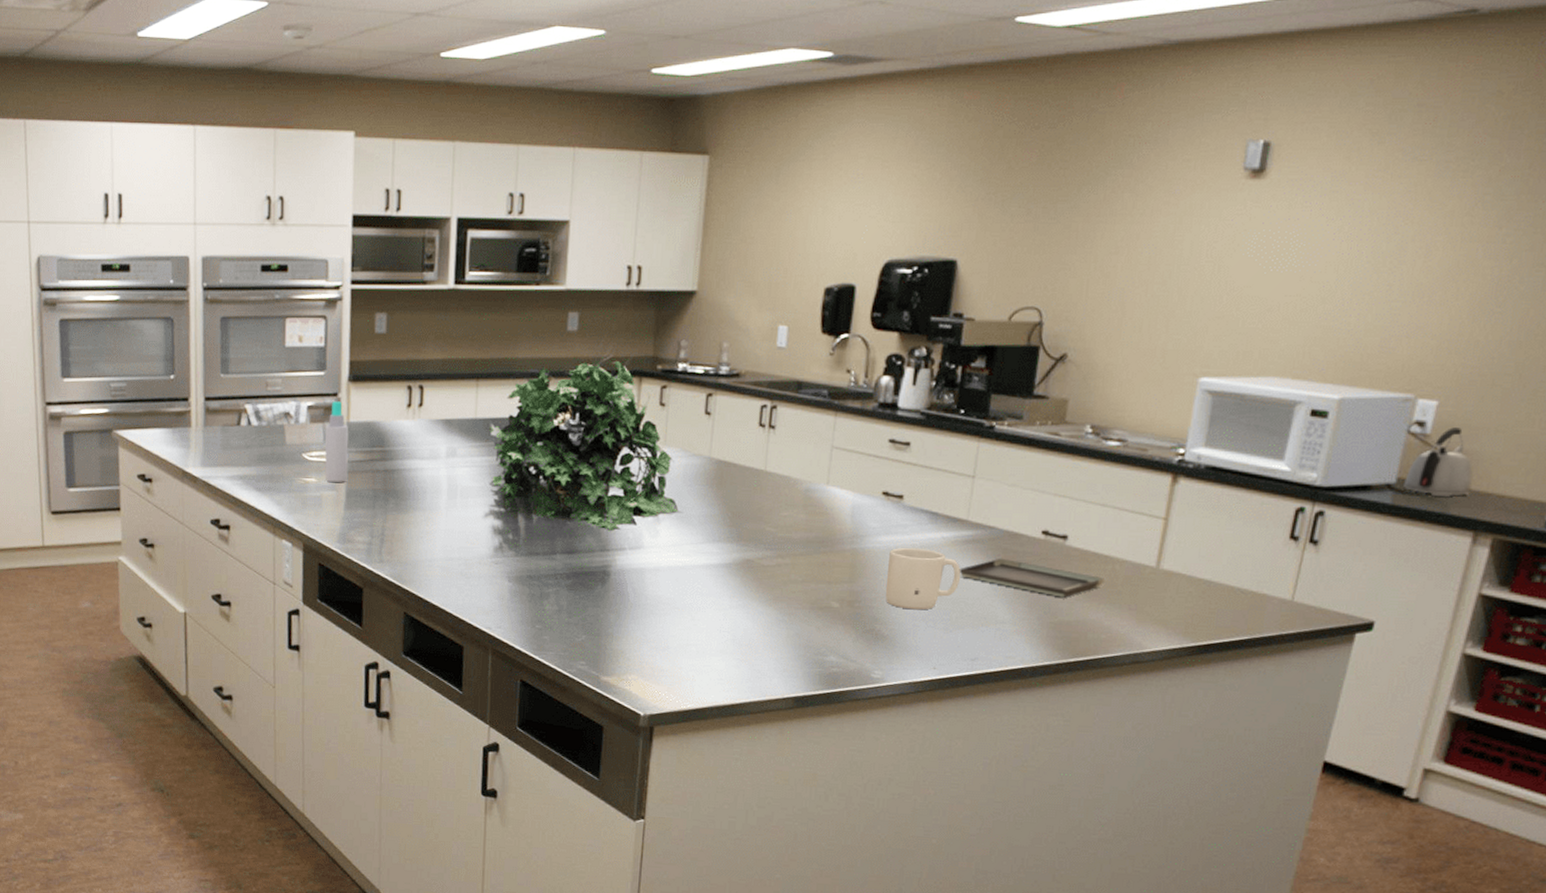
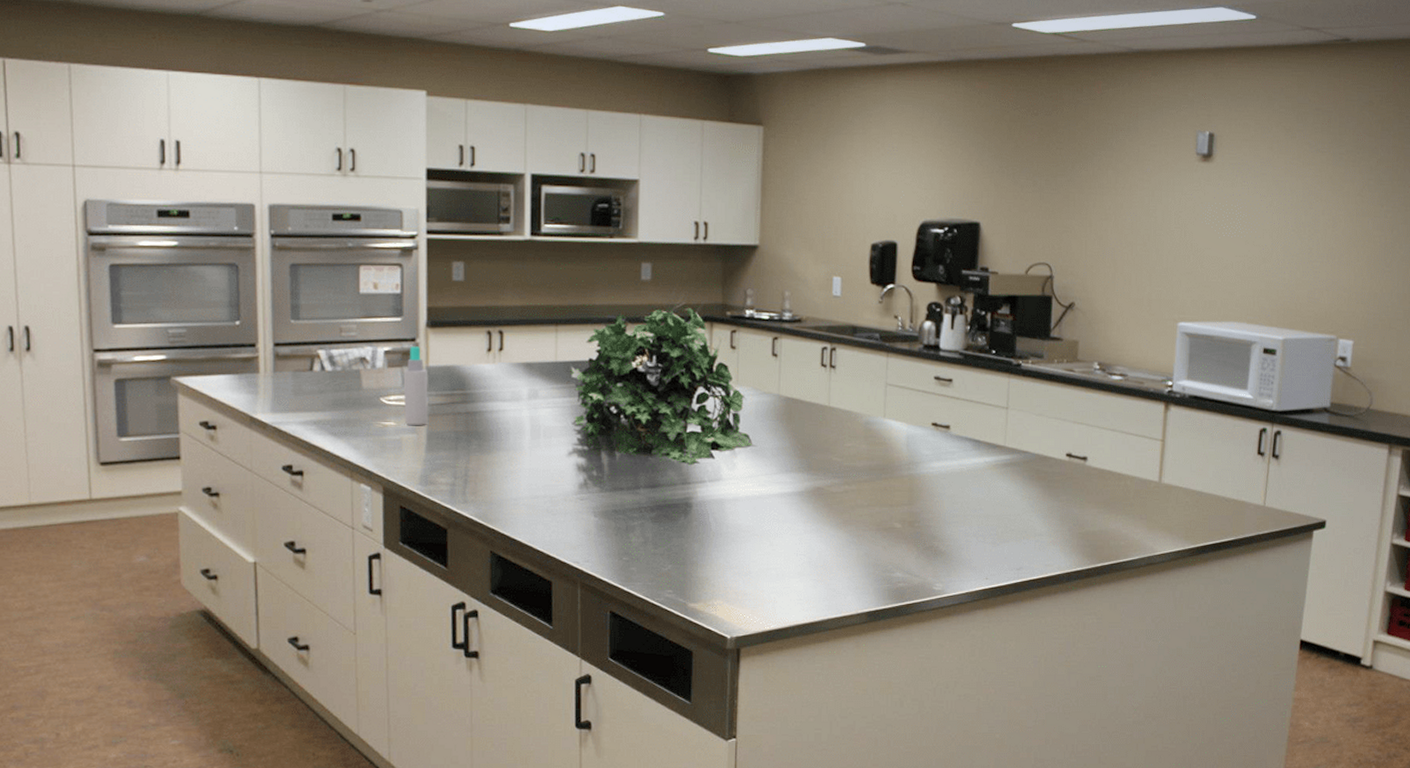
mug: present [885,547,961,610] -> none [940,471,1003,527]
tray: present [959,558,1104,598] -> none [1001,478,1119,511]
kettle: present [1402,427,1473,498] -> none [1335,362,1384,418]

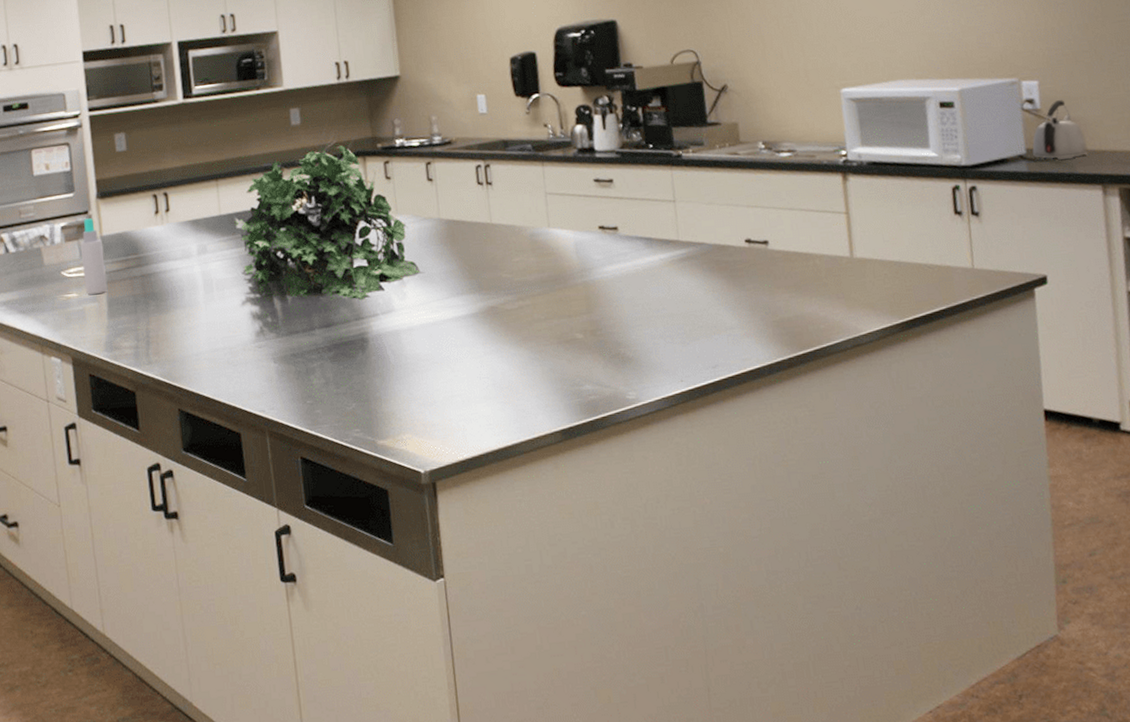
kettle: none [1335,362,1384,418] -> present [1032,100,1088,160]

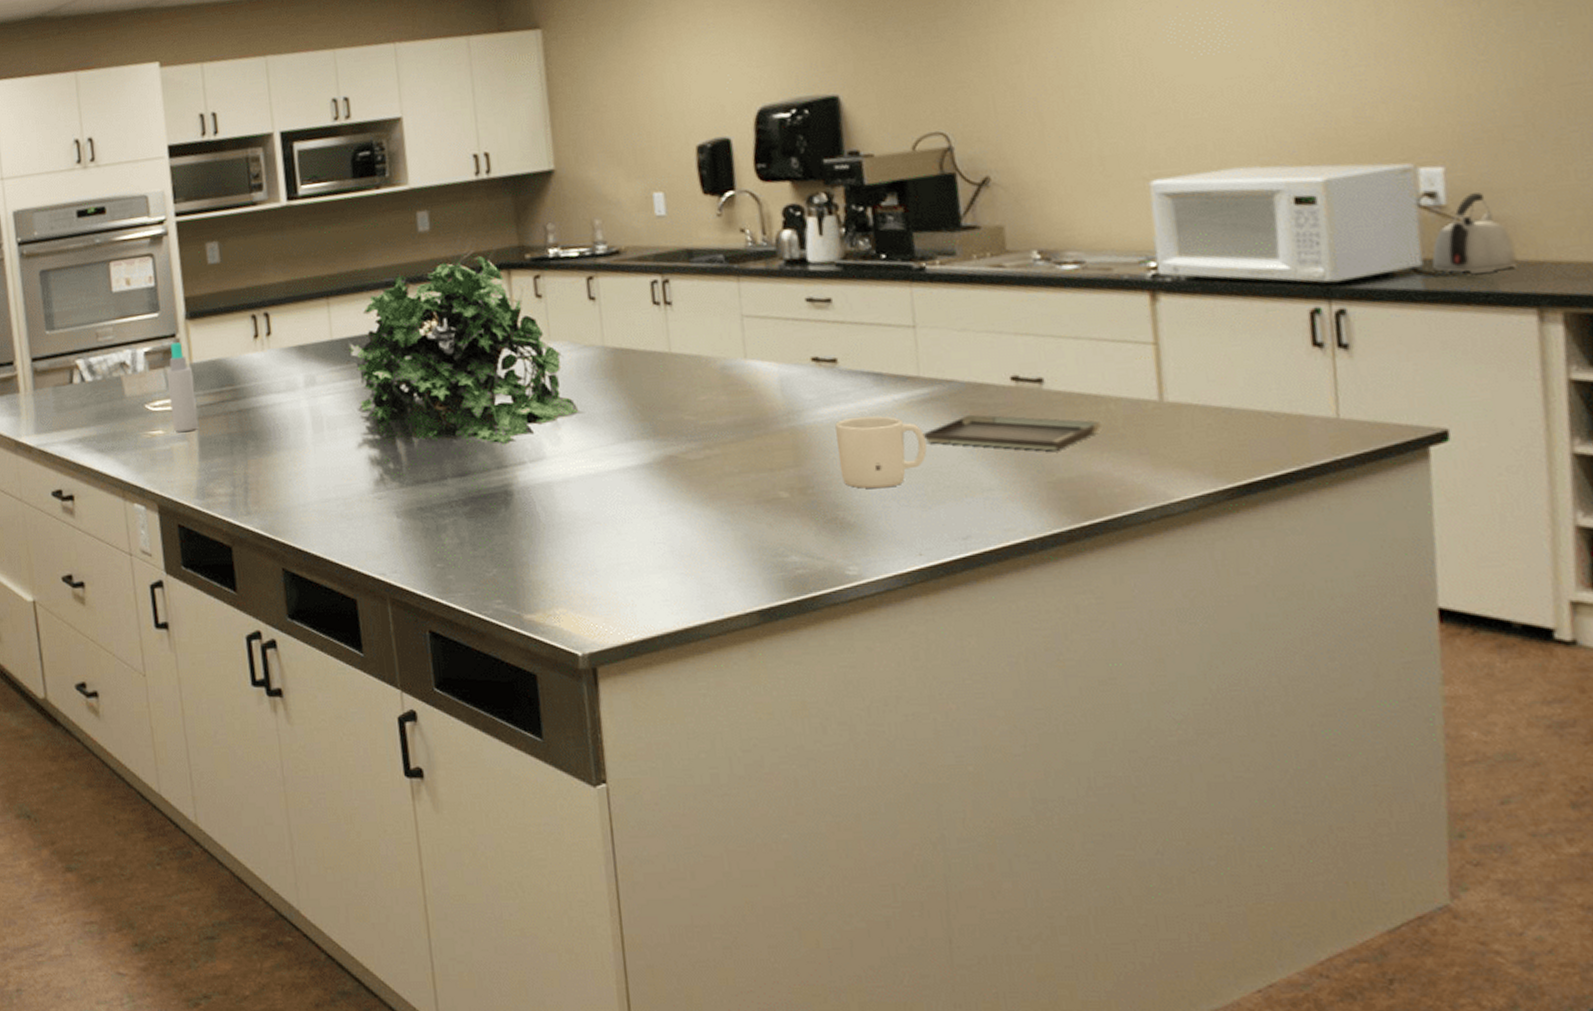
mug: none [617,271,686,330] -> present [835,416,928,489]
tray: none [682,269,810,297] -> present [922,414,1101,451]

